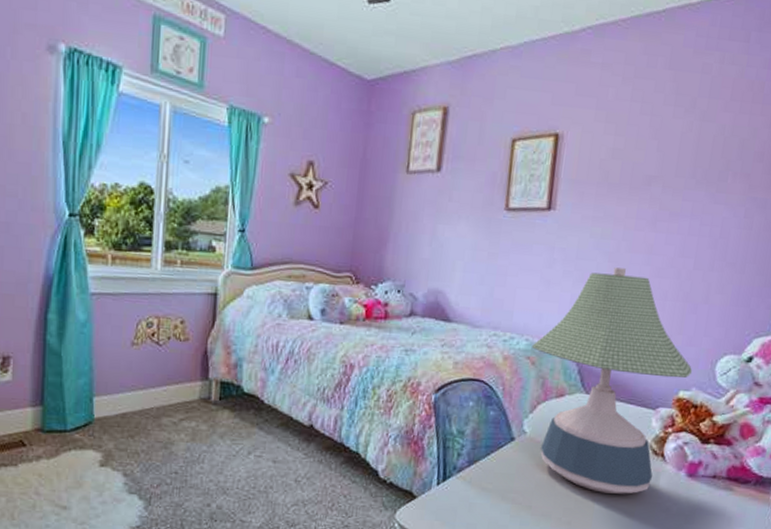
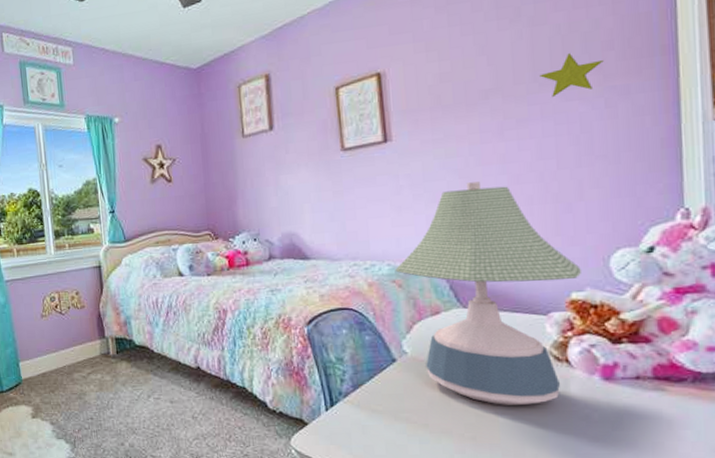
decorative star: none [698,156,752,198] -> present [539,53,604,98]

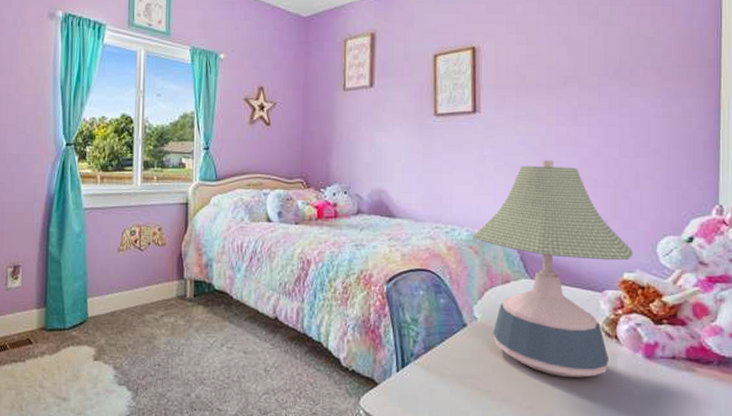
decorative star: present [539,53,604,98] -> none [610,54,662,92]

